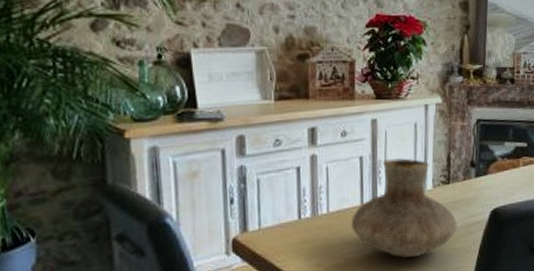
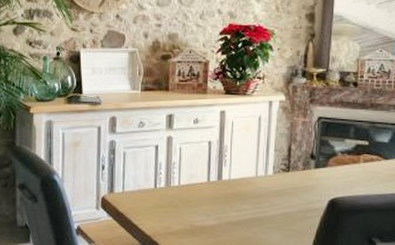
vase: present [350,158,457,258] -> none [198,145,295,232]

